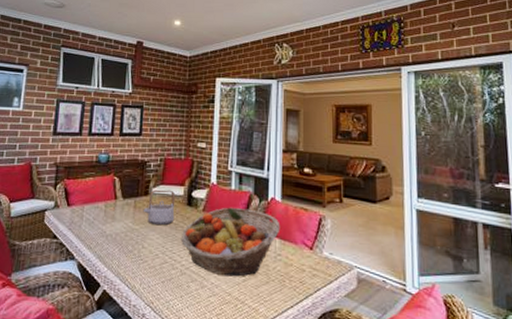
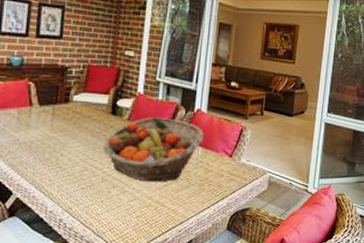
teapot: present [143,189,175,226] -> none [62,97,99,134]

